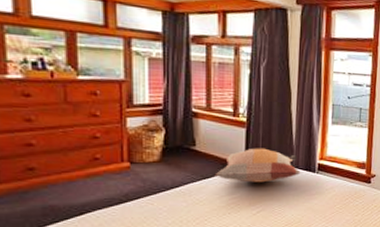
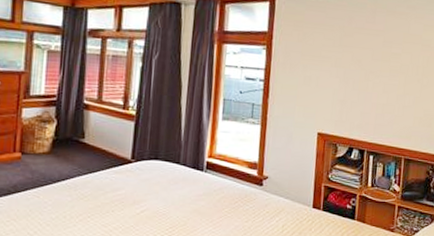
decorative pillow: present [215,148,301,183] -> none [101,142,188,180]

